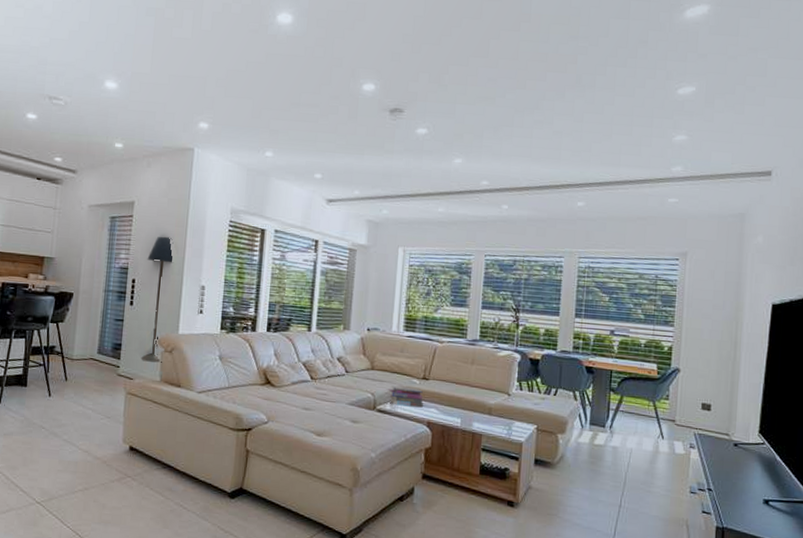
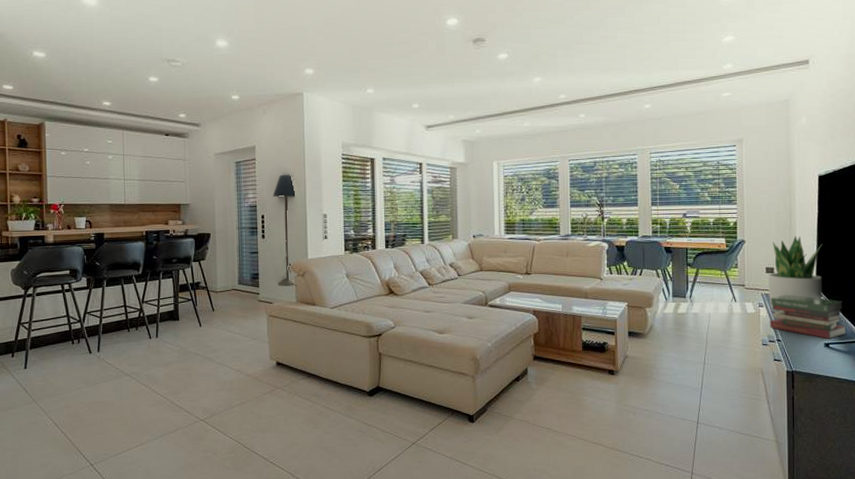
books: present [387,385,423,408] -> none [496,282,528,300]
books: none [700,436,791,495] -> present [769,294,846,339]
planter: none [702,370,771,458] -> present [768,236,823,314]

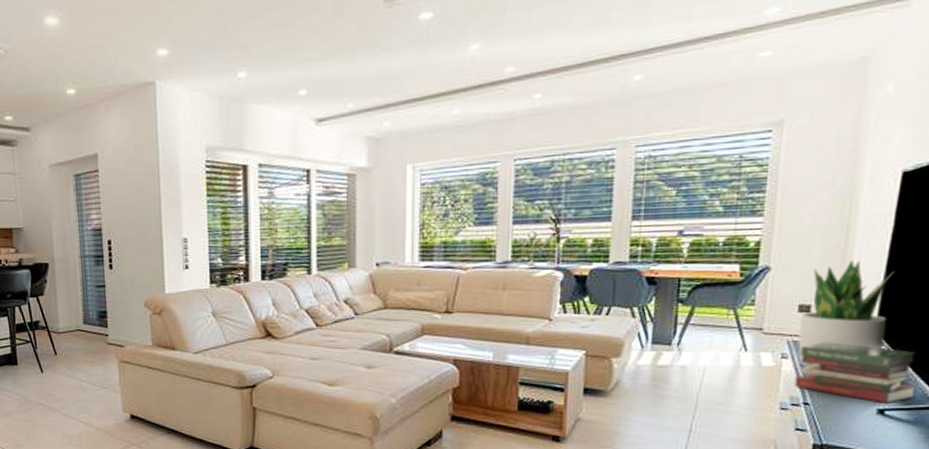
floor lamp: present [272,175,297,286] -> none [120,189,152,327]

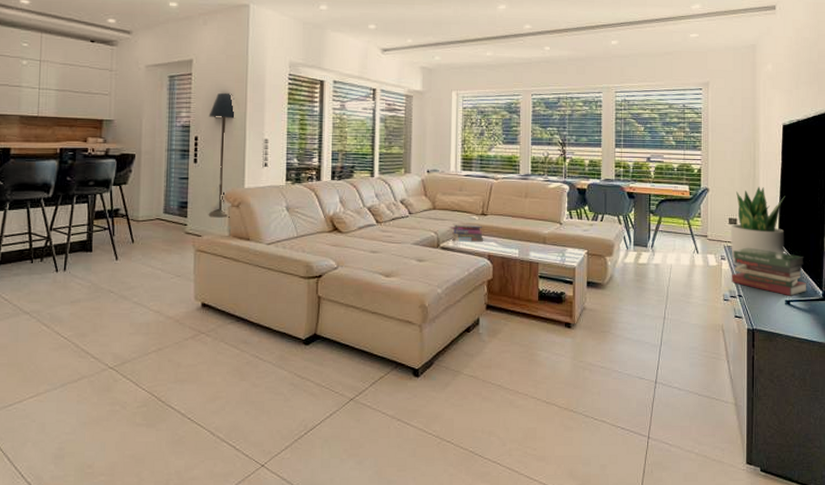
floor lamp: none [120,189,152,327] -> present [208,93,236,218]
books: none [404,323,447,345] -> present [449,223,483,242]

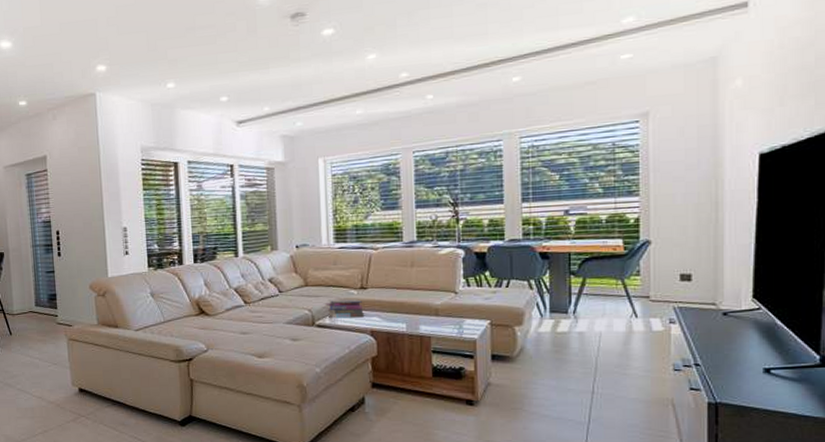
floor lamp: present [208,93,236,218] -> none [67,185,97,308]
planter: present [731,186,785,268] -> none [683,233,764,332]
books: present [731,247,807,296] -> none [684,307,796,363]

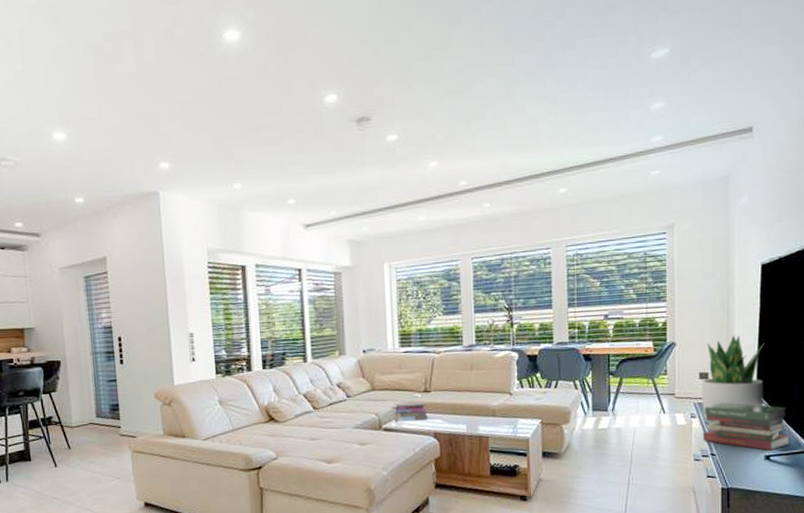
planter: none [683,233,764,332] -> present [702,335,765,425]
books: none [684,307,796,363] -> present [702,402,790,451]

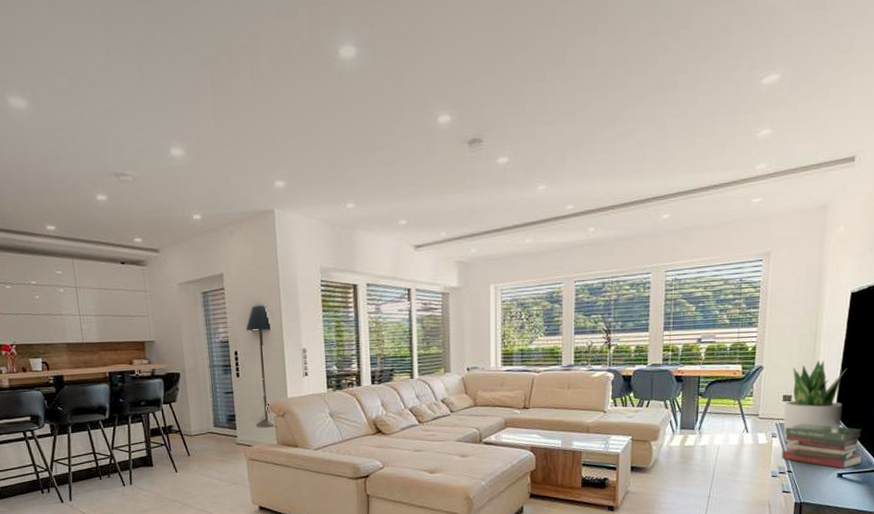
floor lamp: none [129,289,163,418] -> present [245,306,276,428]
books: present [390,401,428,422] -> none [491,417,525,436]

